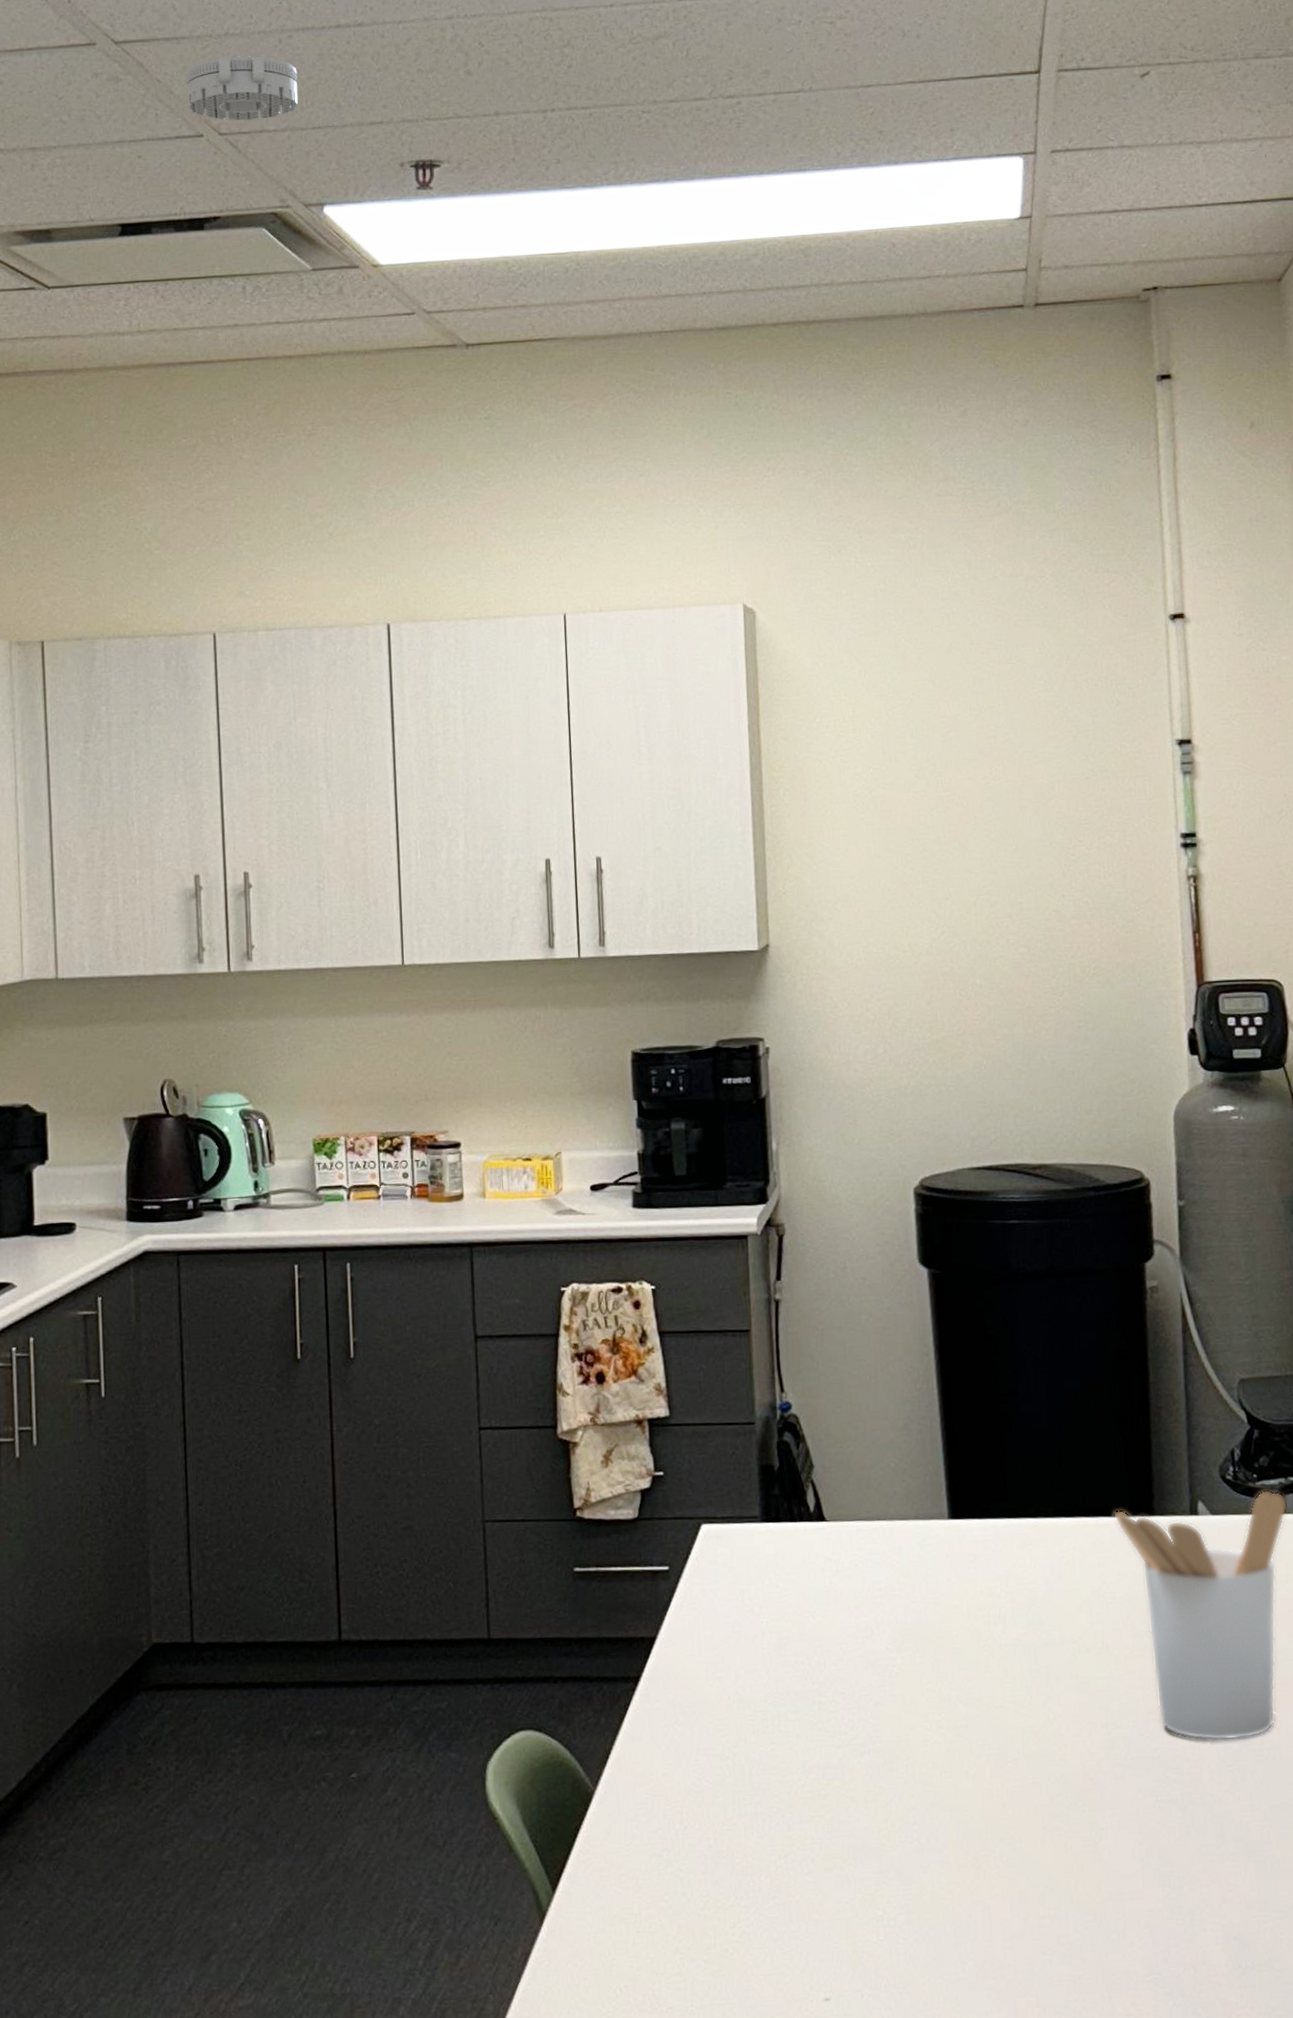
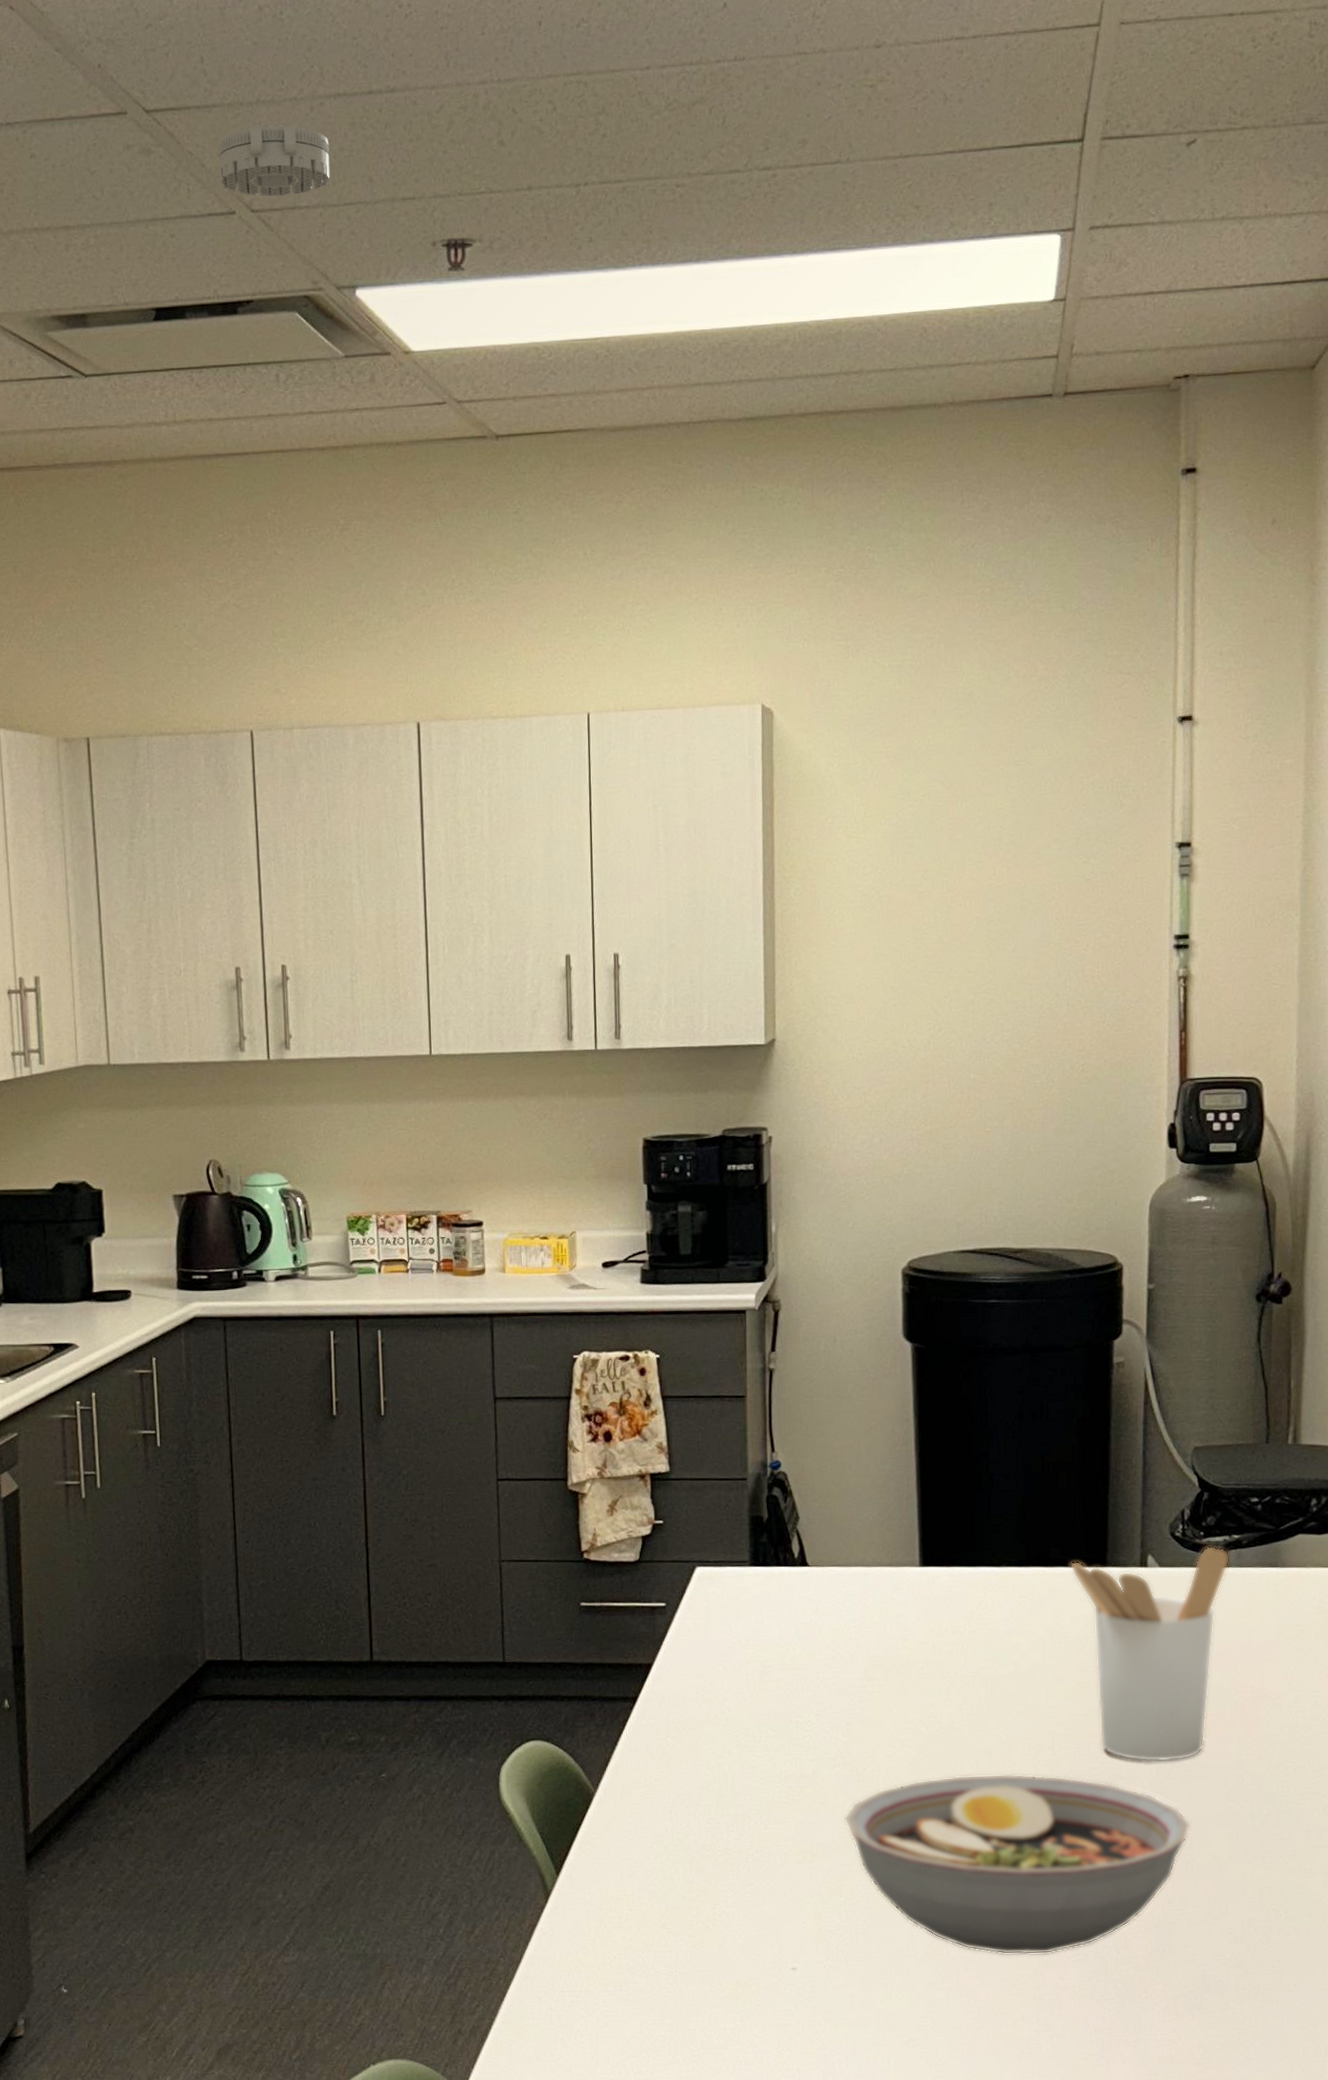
bowl: none [877,1758,1267,1977] -> present [844,1773,1191,1955]

